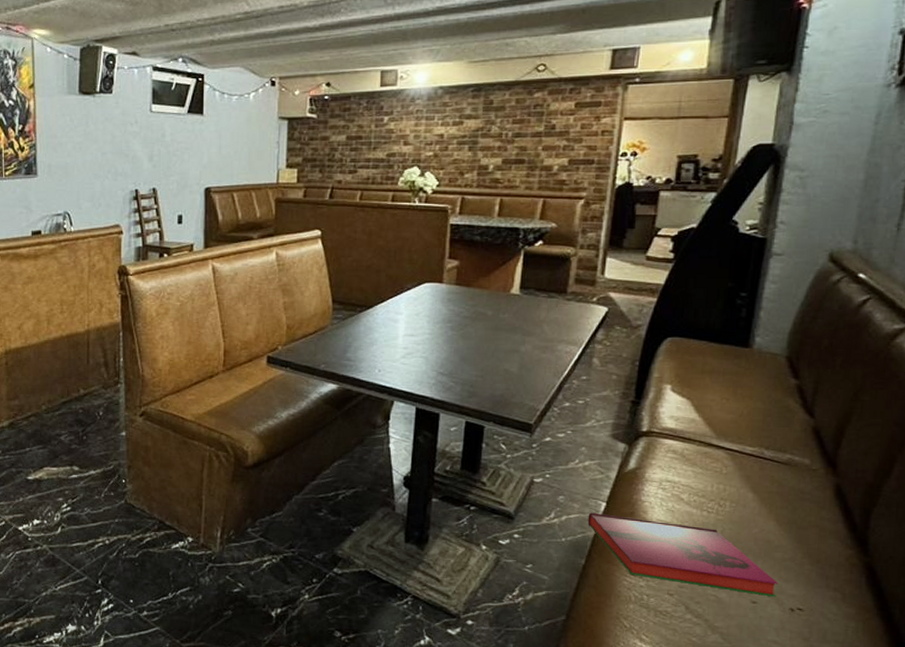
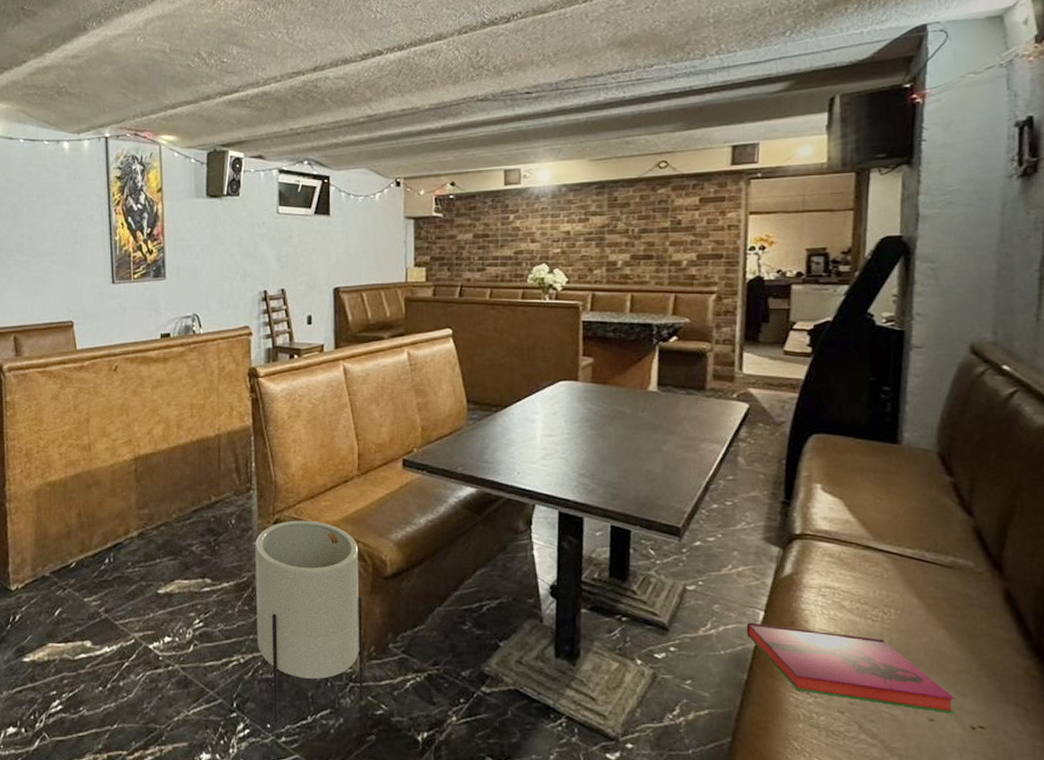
planter: none [122,413,224,597] -> present [255,520,363,722]

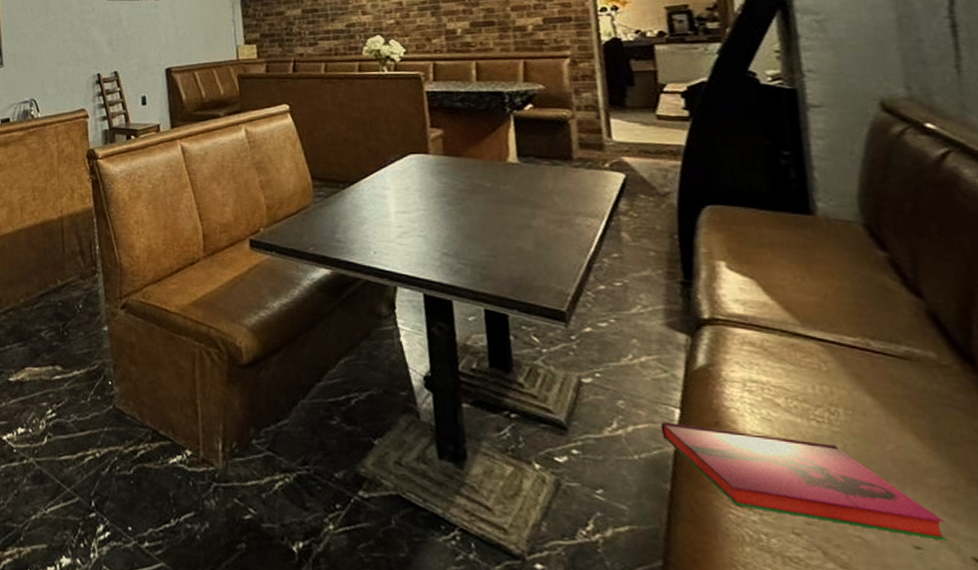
planter: present [255,520,363,722] -> none [104,304,229,524]

